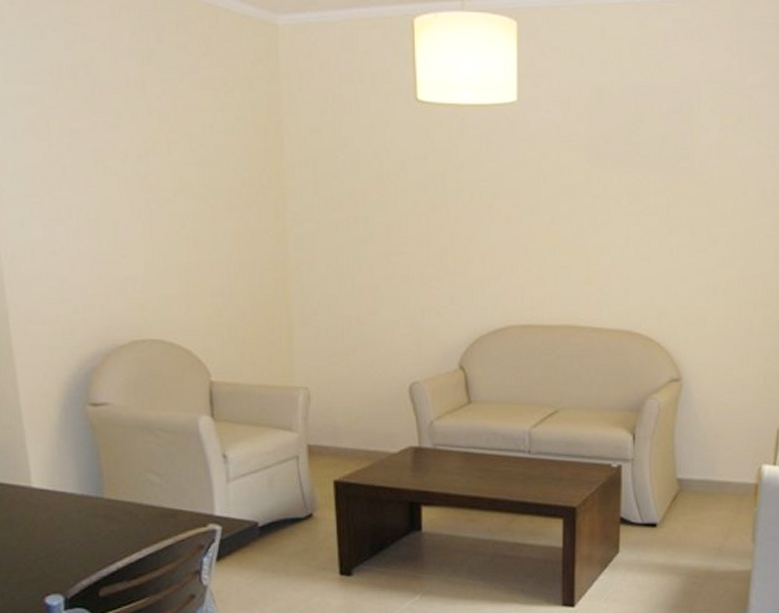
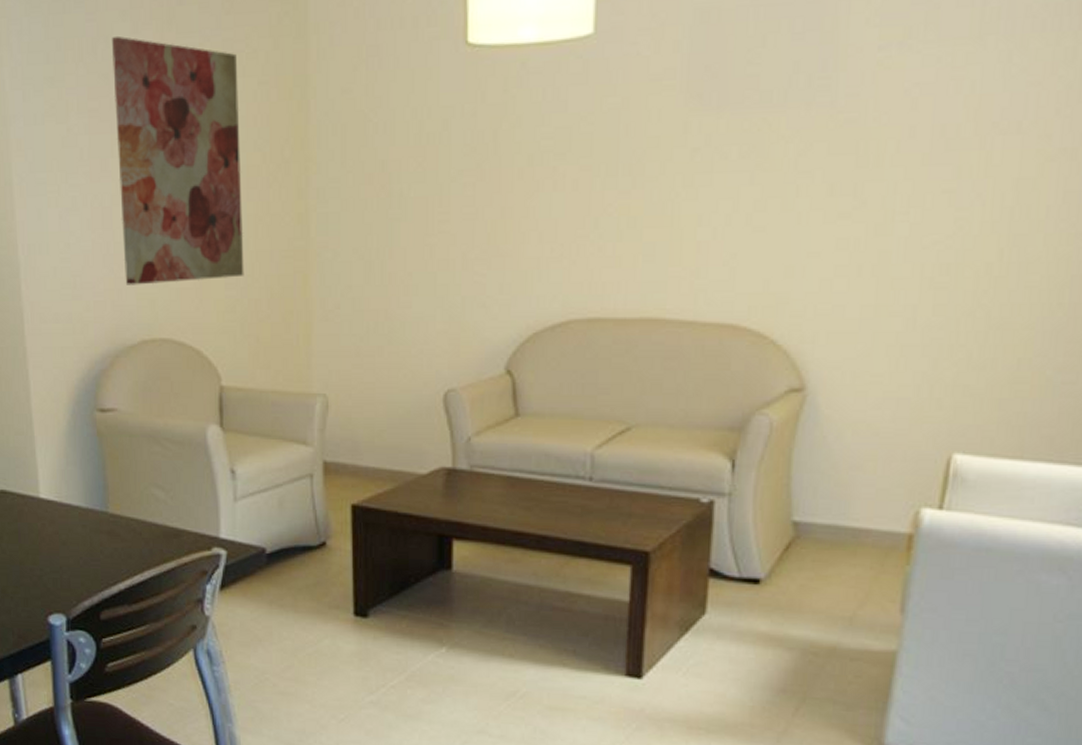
wall art: none [92,65,229,291] -> present [112,35,244,285]

